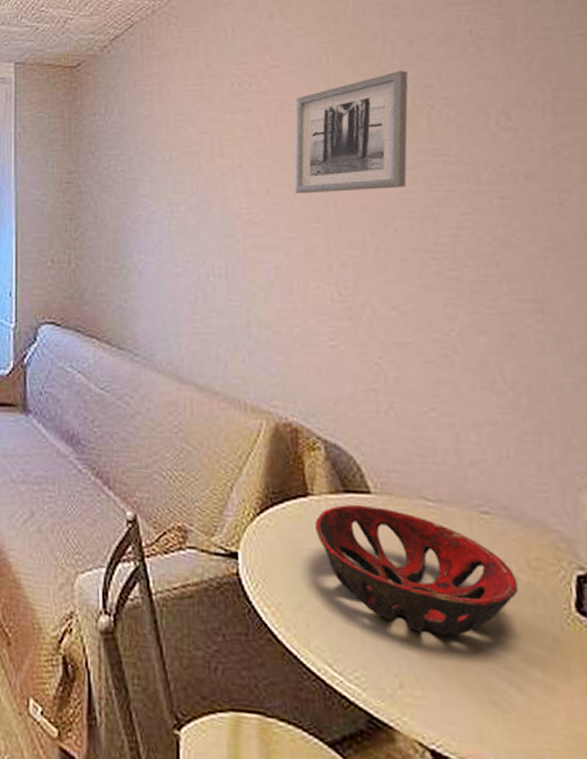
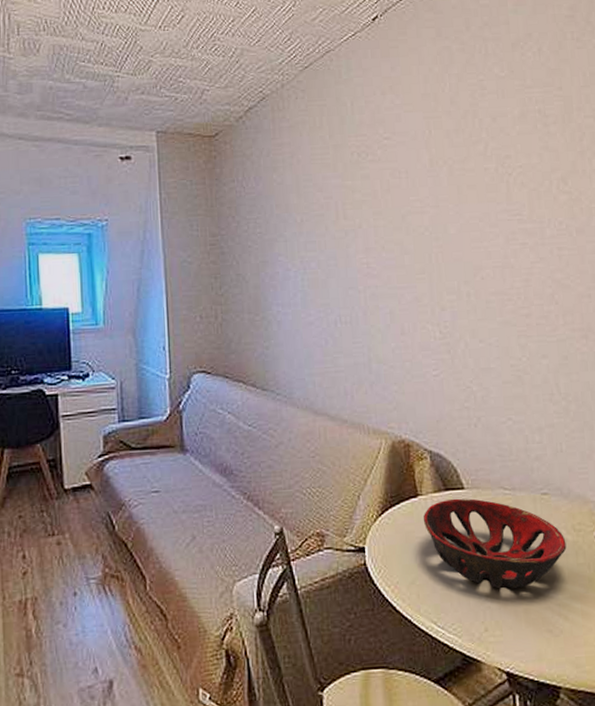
wall art: present [294,70,408,194] -> none [404,143,493,250]

